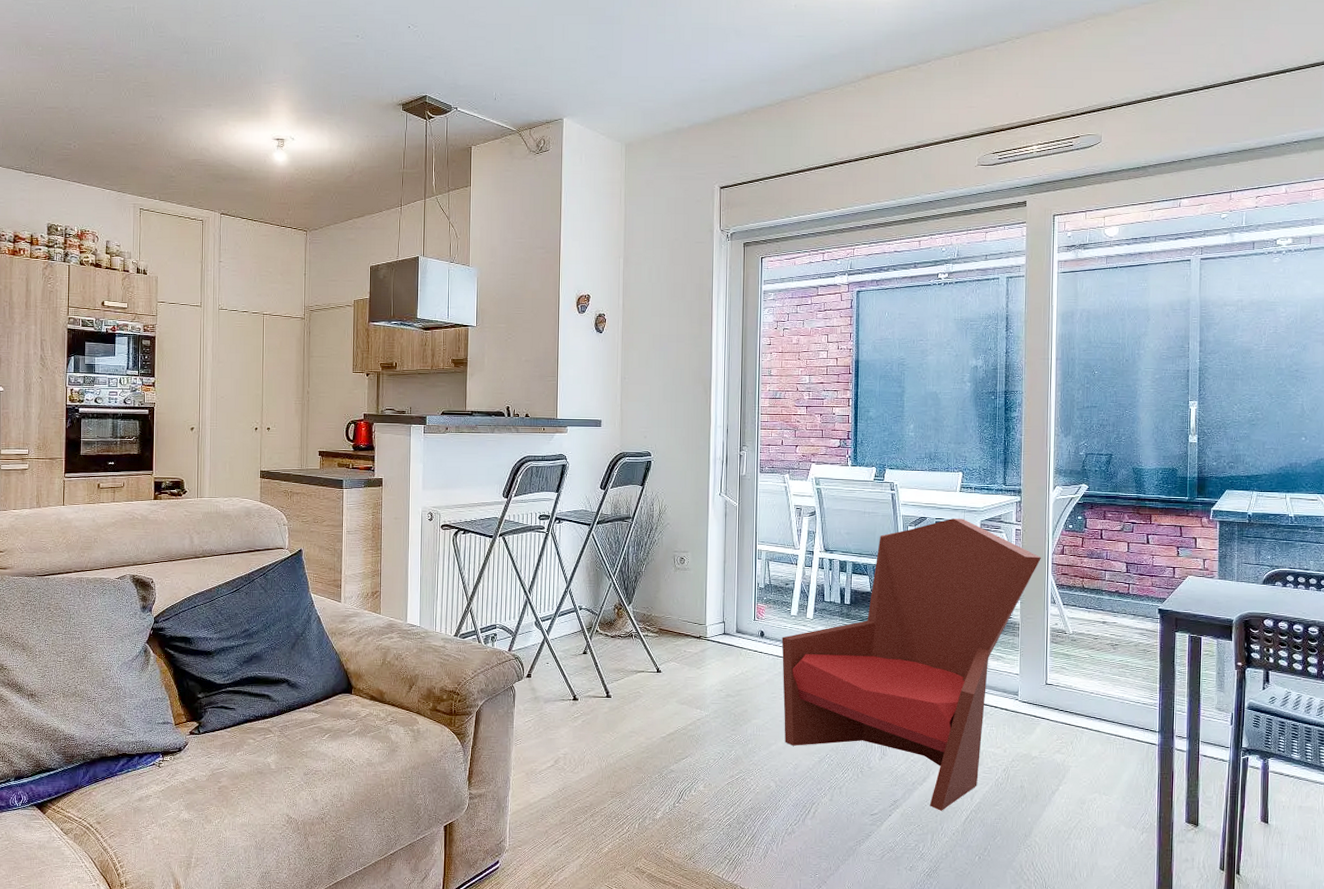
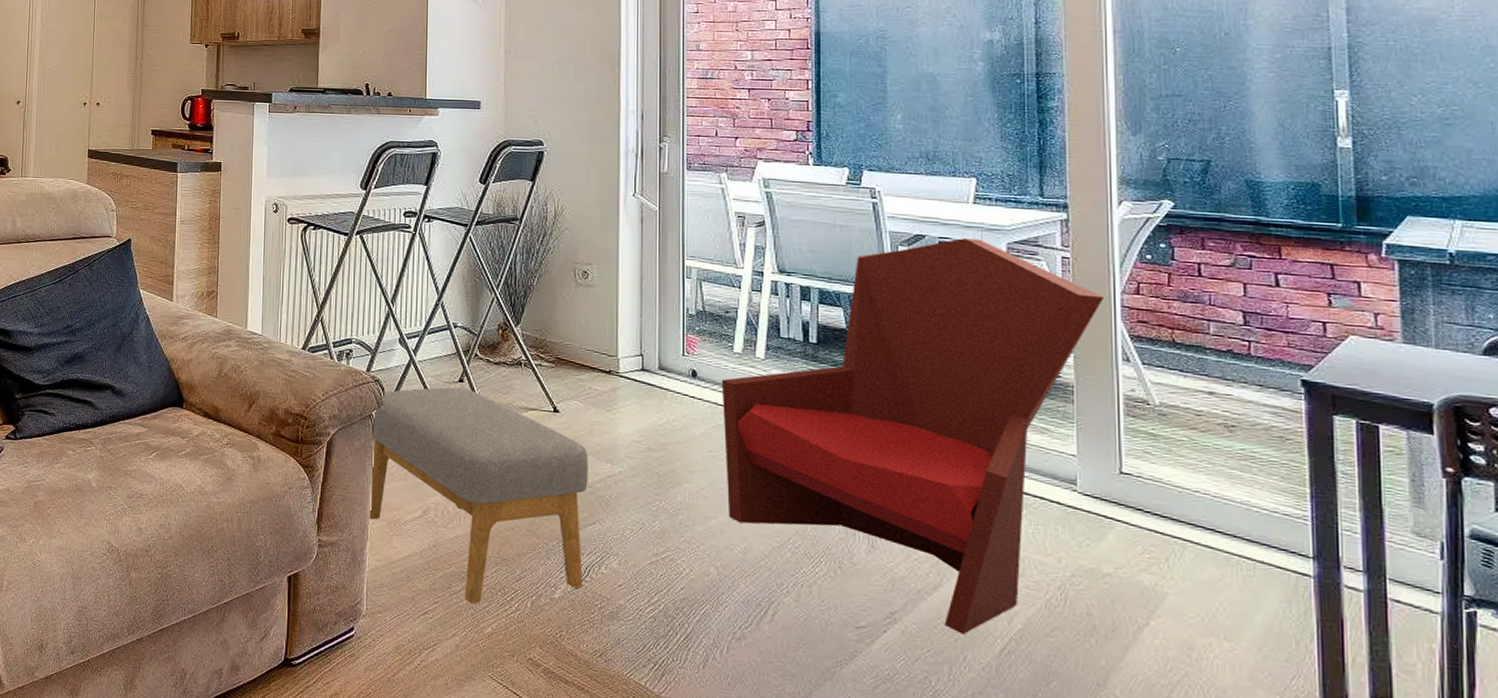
footstool: none [510,658,683,830] -> present [367,387,588,604]

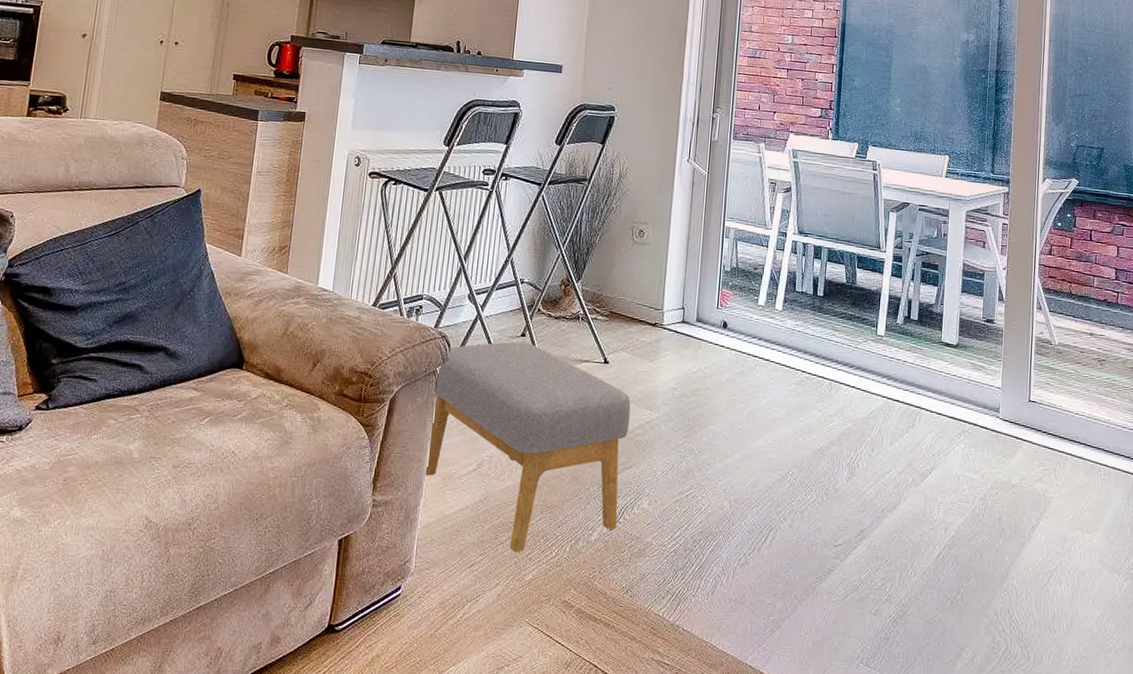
armchair: present [721,238,1103,635] -> none [743,206,1028,545]

